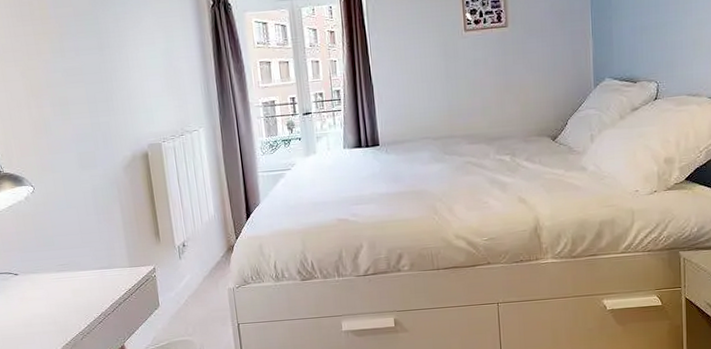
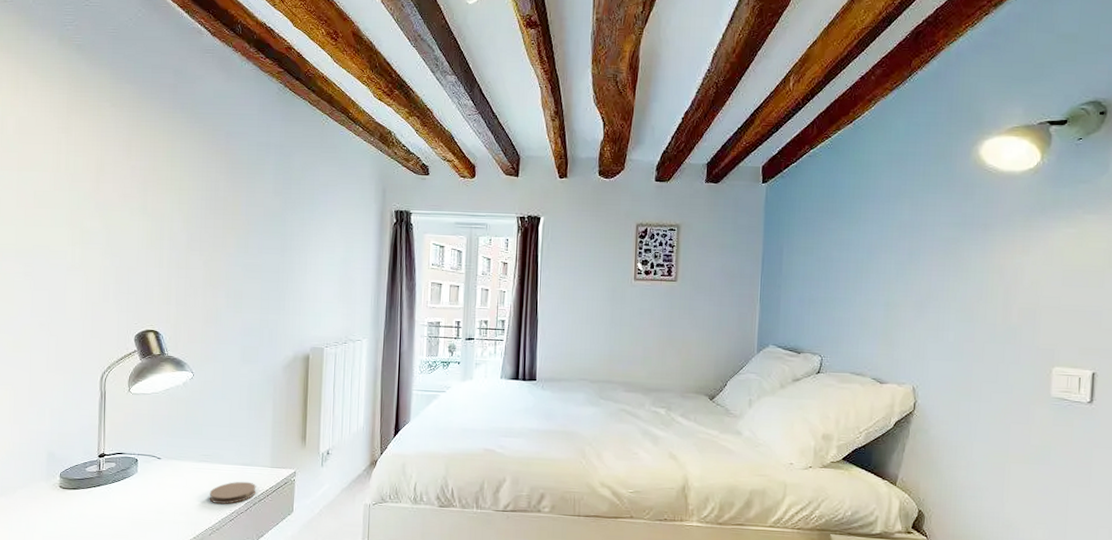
coaster: none [73,284,120,309] -> present [209,481,256,504]

